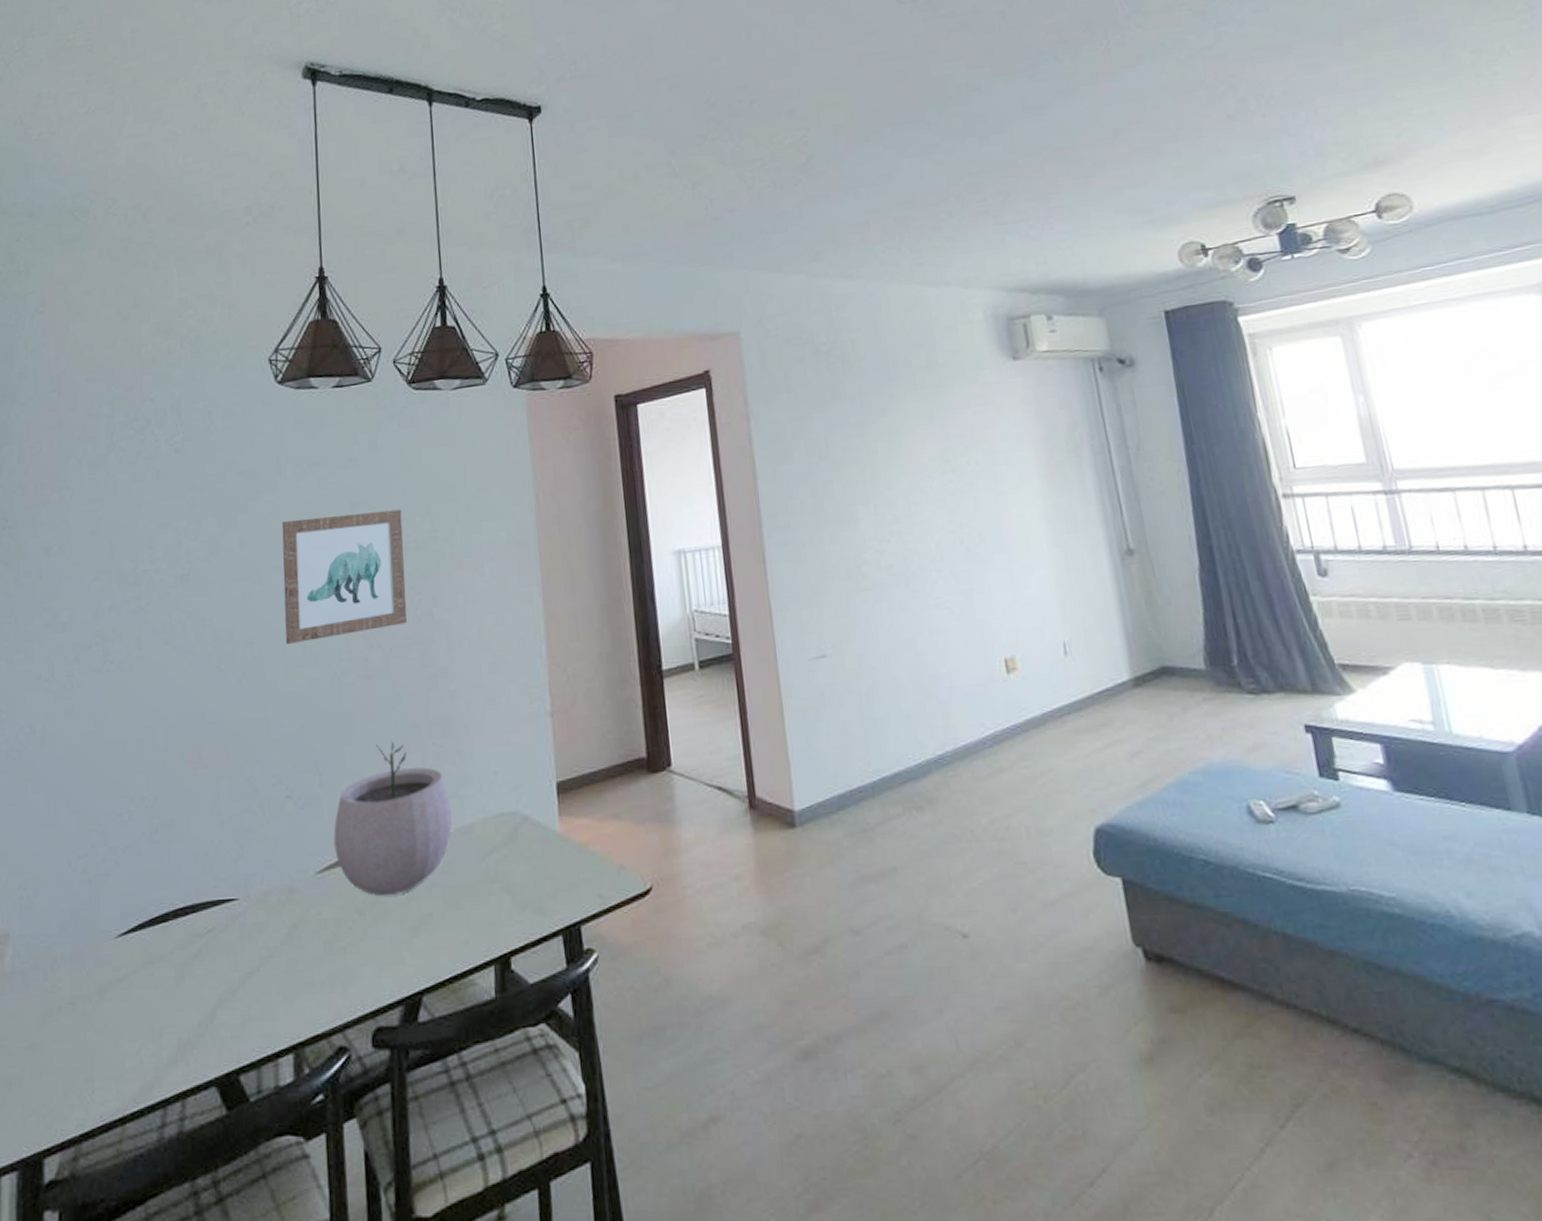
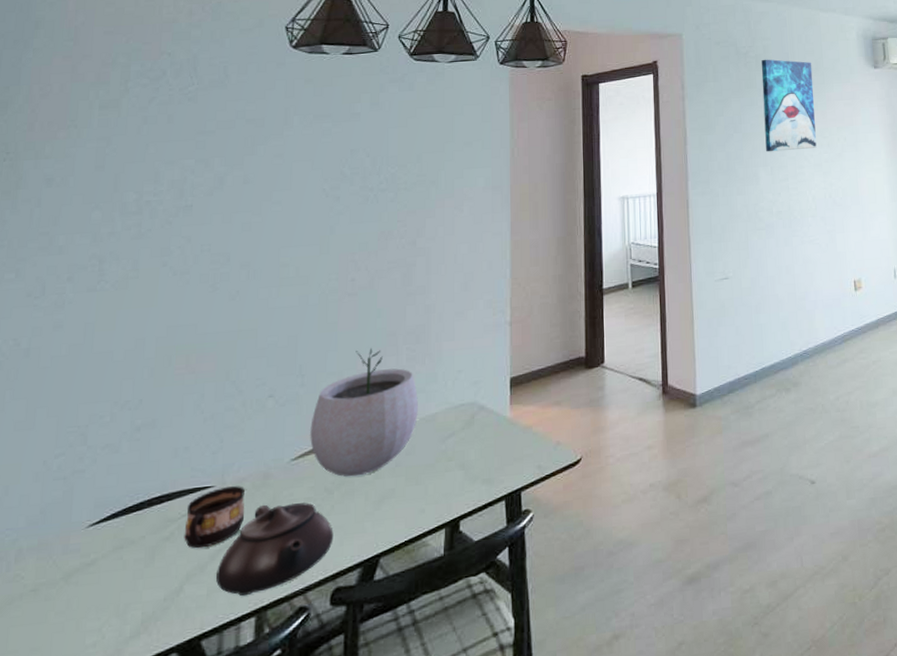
cup: none [212,900,272,970] -> present [184,486,245,549]
teapot: none [249,924,370,1028] -> present [216,502,334,596]
wall art: present [281,509,407,644] -> none [280,157,395,266]
wall art: none [850,357,937,485] -> present [761,59,817,152]

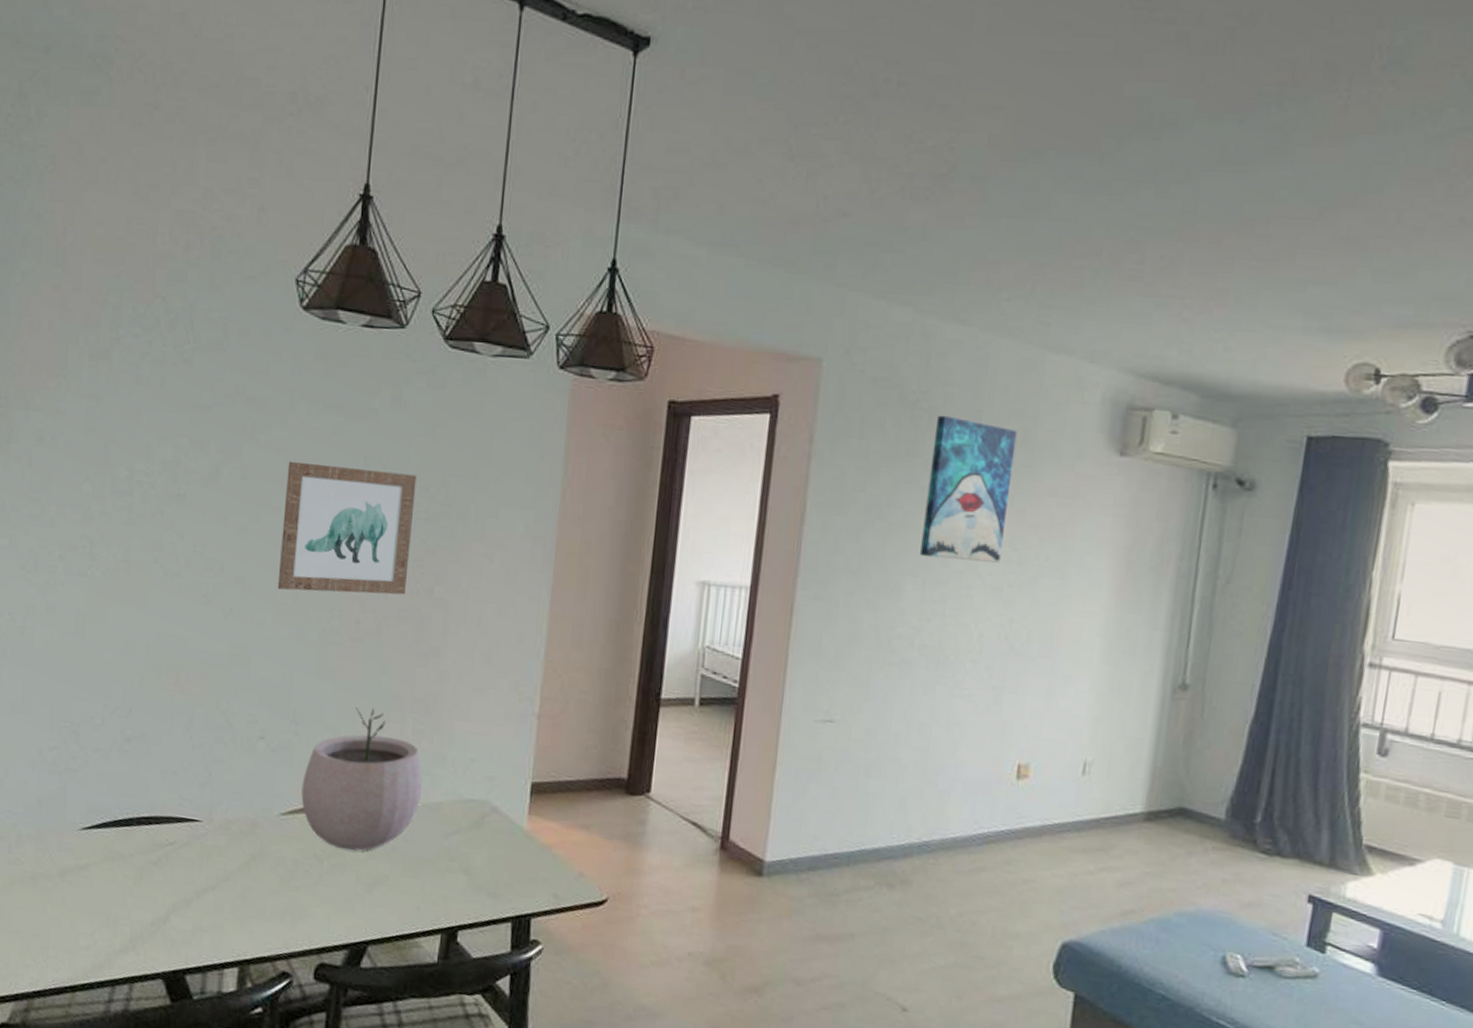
cup: present [184,486,245,549] -> none [171,824,232,883]
teapot: present [216,502,334,596] -> none [201,855,321,944]
wall art: none [280,157,395,266] -> present [277,461,417,595]

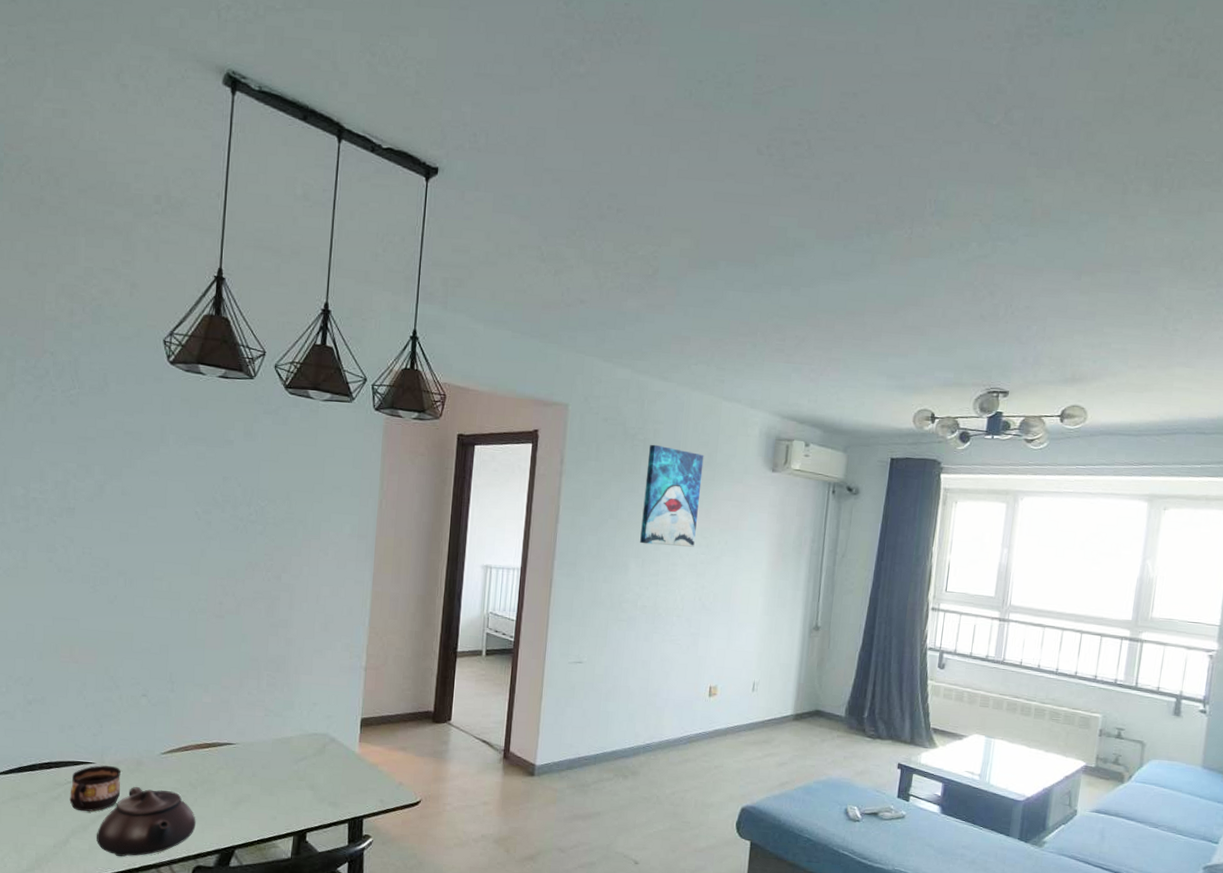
cup: none [171,824,232,883] -> present [69,765,121,812]
teapot: none [201,855,321,944] -> present [96,787,196,857]
wall art: present [277,461,417,595] -> none [154,480,266,582]
plant pot: present [301,708,422,852] -> none [178,669,276,779]

